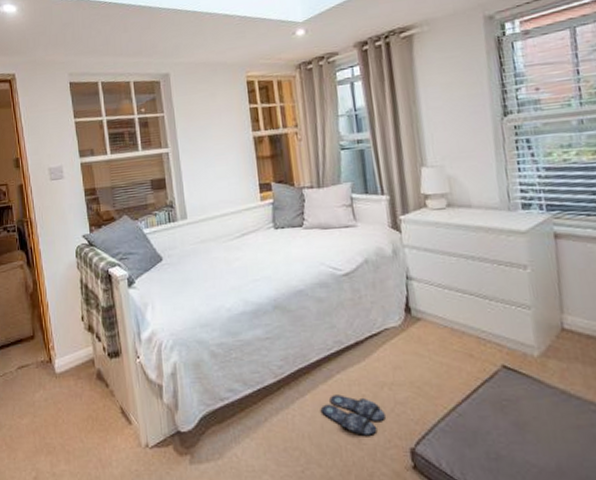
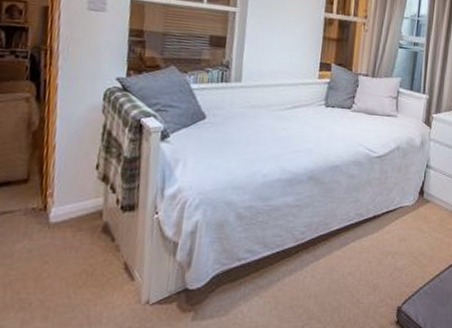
slippers: present [320,394,385,436] -> none [330,260,384,296]

